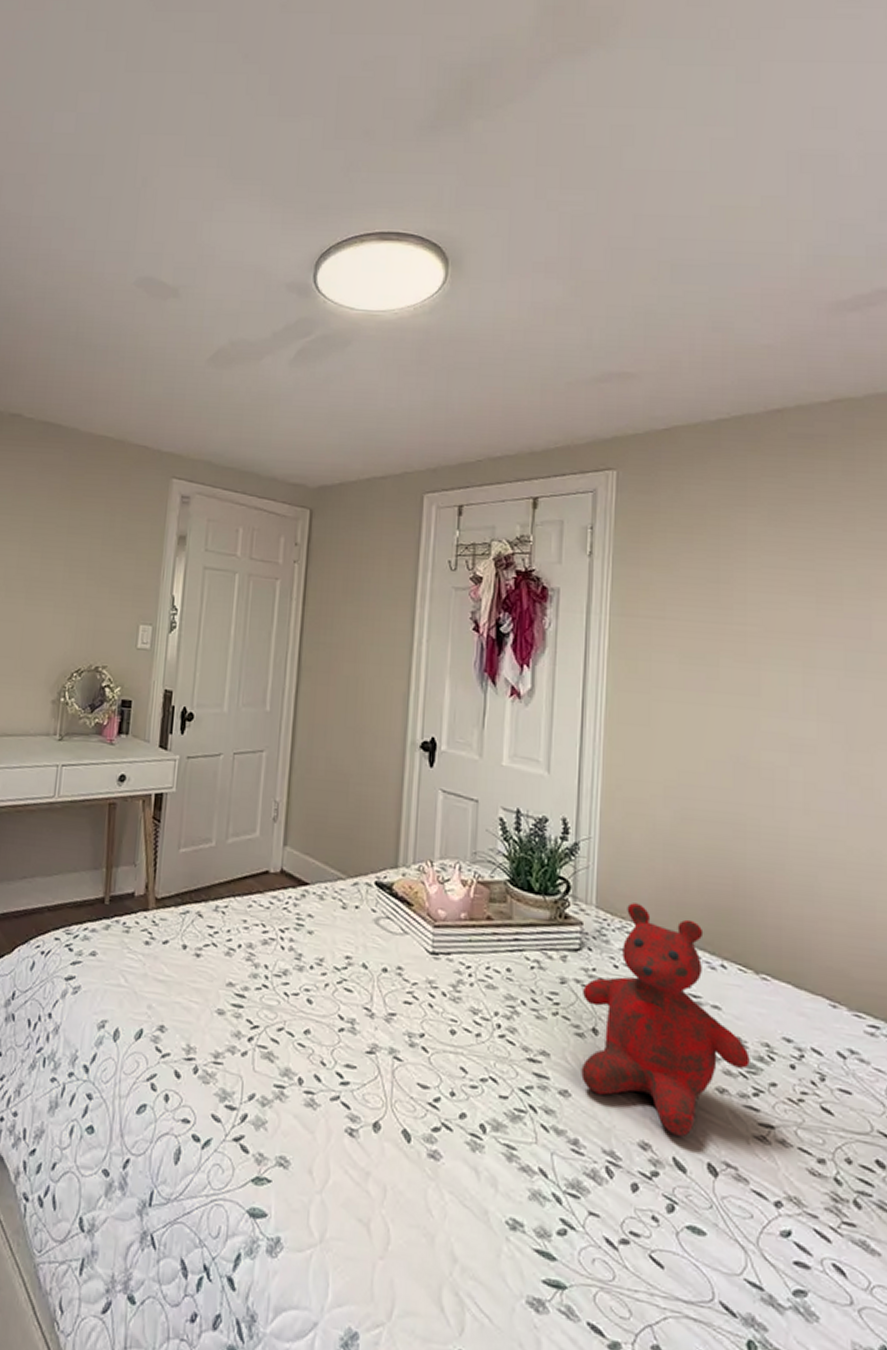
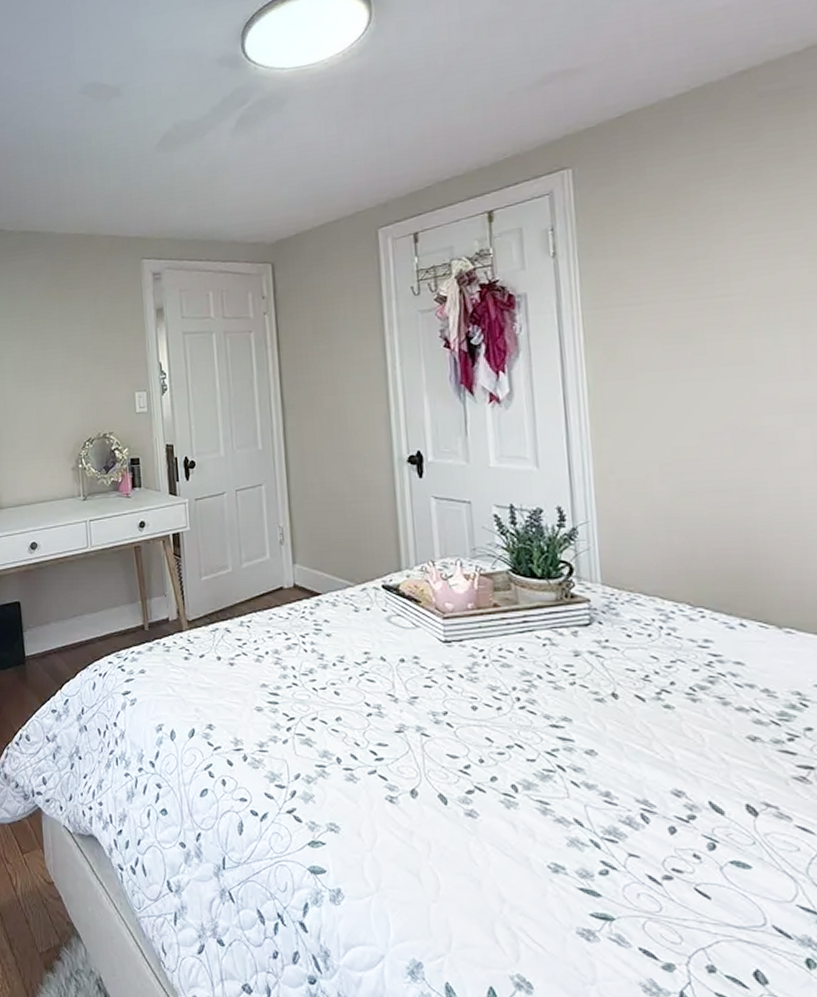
teddy bear: present [581,903,750,1136] -> none [598,576,781,782]

